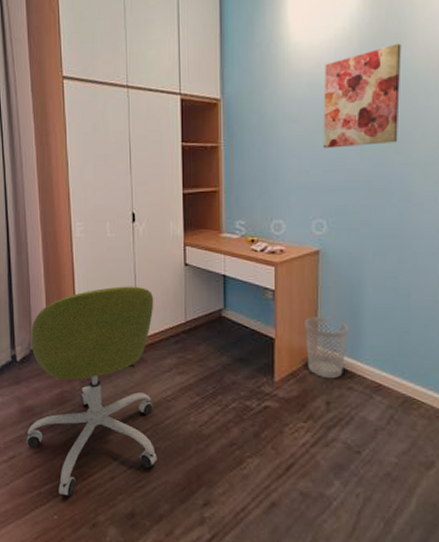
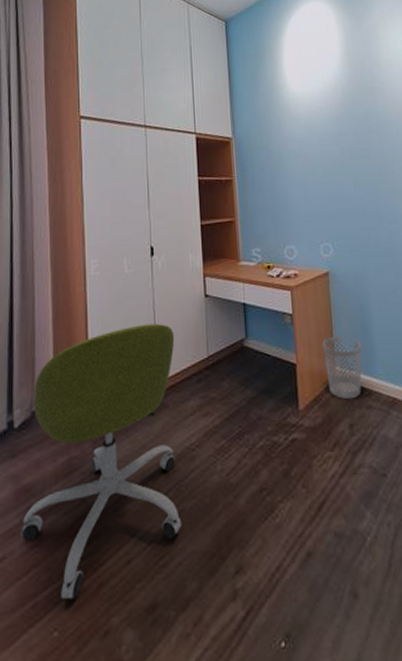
wall art: present [323,43,401,149] -> none [318,95,382,180]

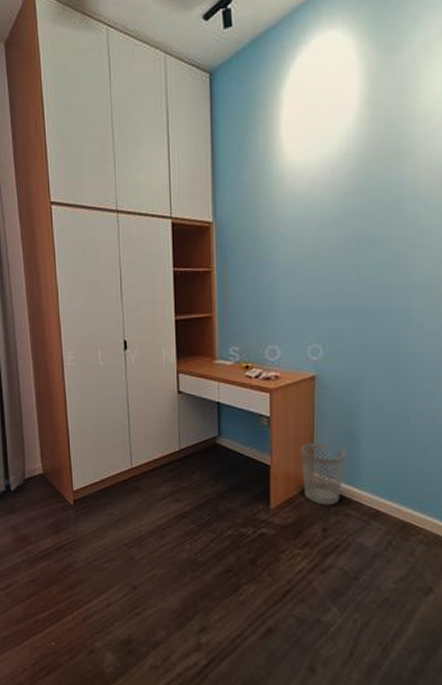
office chair: present [21,323,182,600] -> none [22,414,153,623]

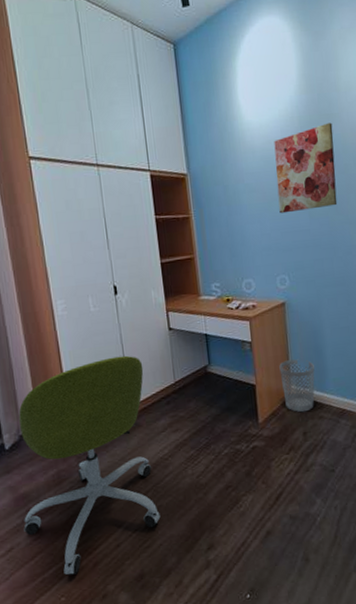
office chair: none [22,414,153,623] -> present [18,355,161,576]
wall art: none [319,160,400,272] -> present [274,122,338,214]

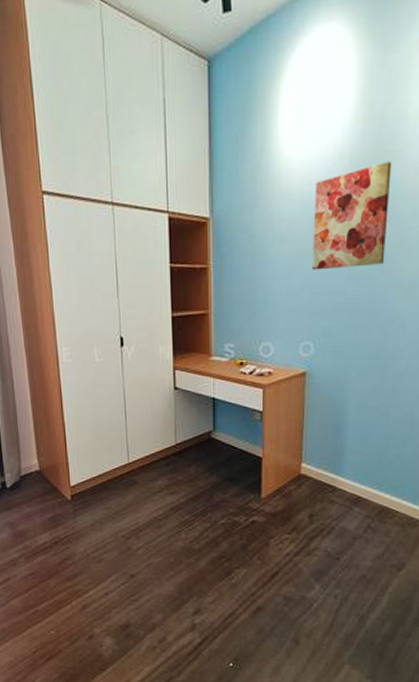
office chair: present [18,355,161,576] -> none [20,411,150,612]
wastebasket: present [279,359,315,413] -> none [291,436,331,494]

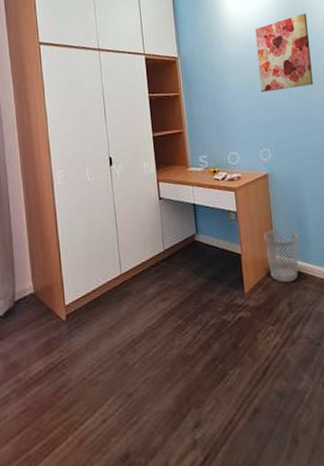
wastebasket: none [291,436,331,494] -> present [263,229,299,283]

